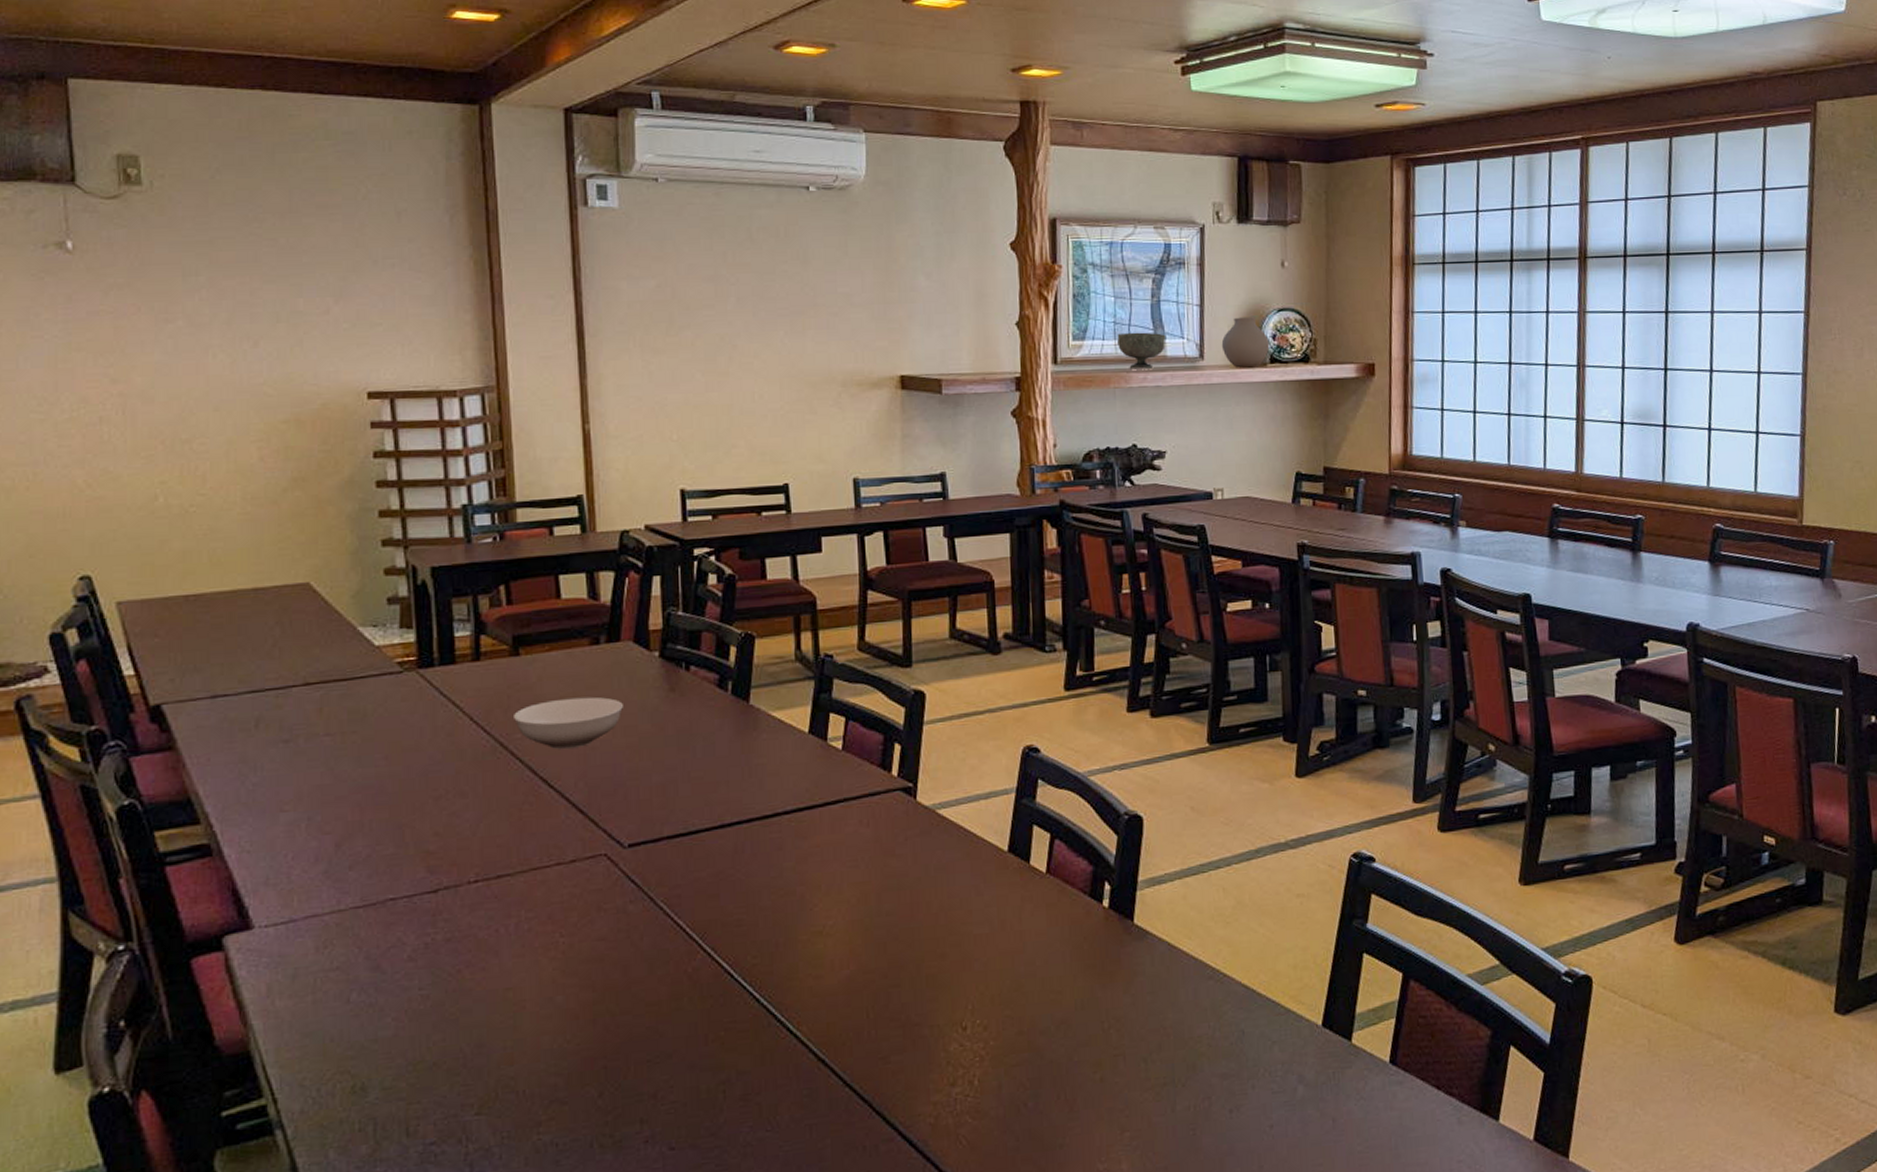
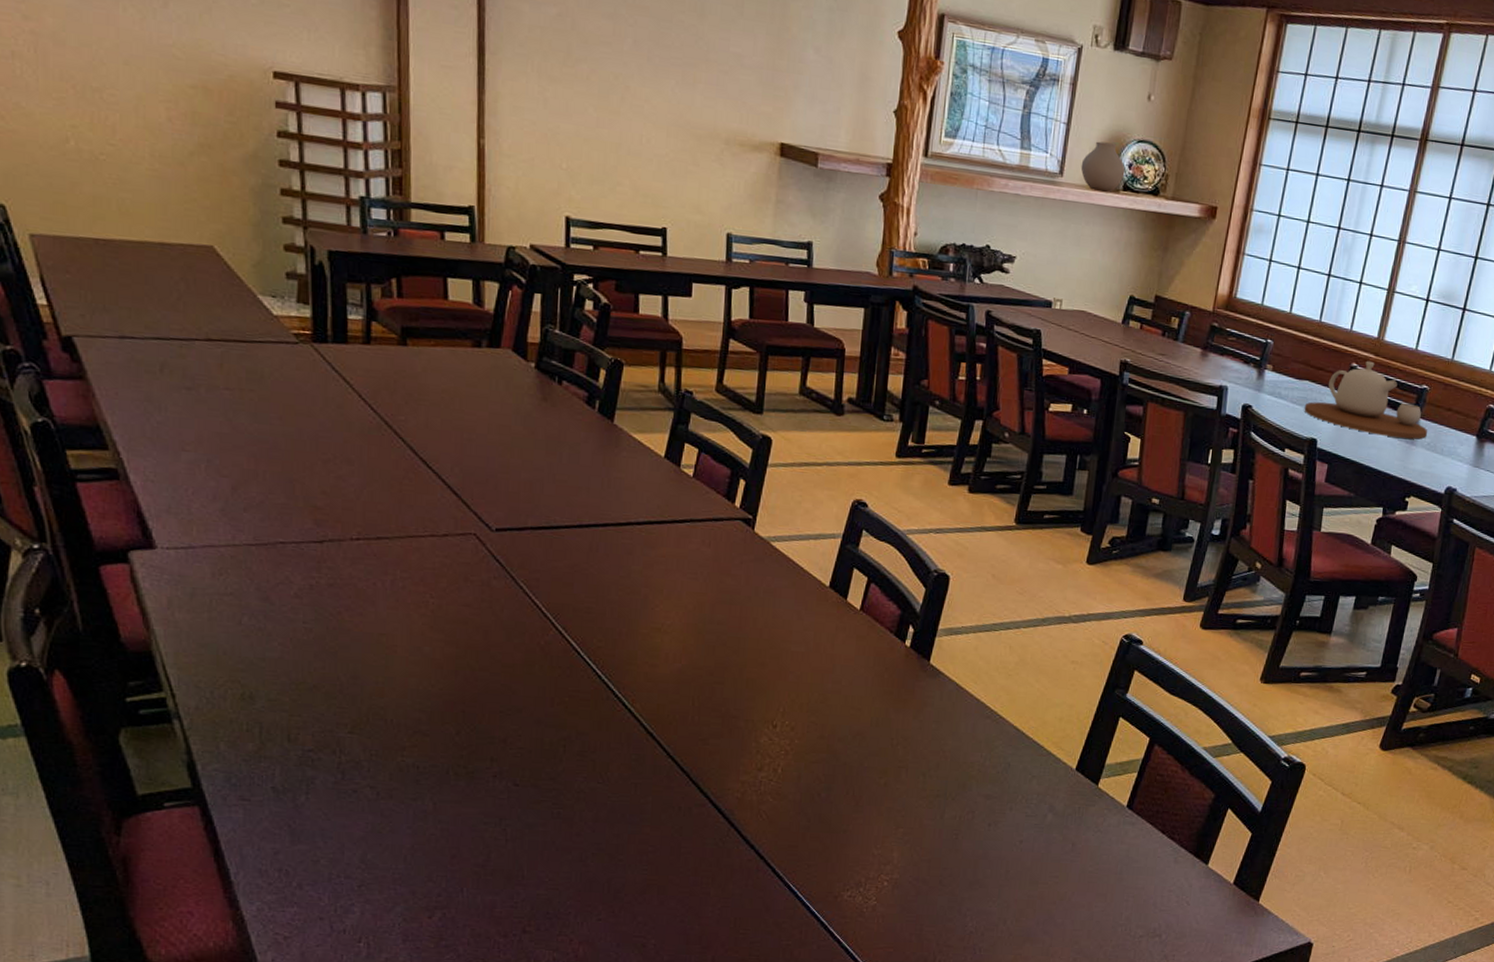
bowl: present [512,697,623,749] -> none [397,391,499,437]
decorative bowl: present [1117,332,1166,370] -> none [986,137,1032,177]
tea set: none [1509,498,1654,578] -> present [1304,360,1428,439]

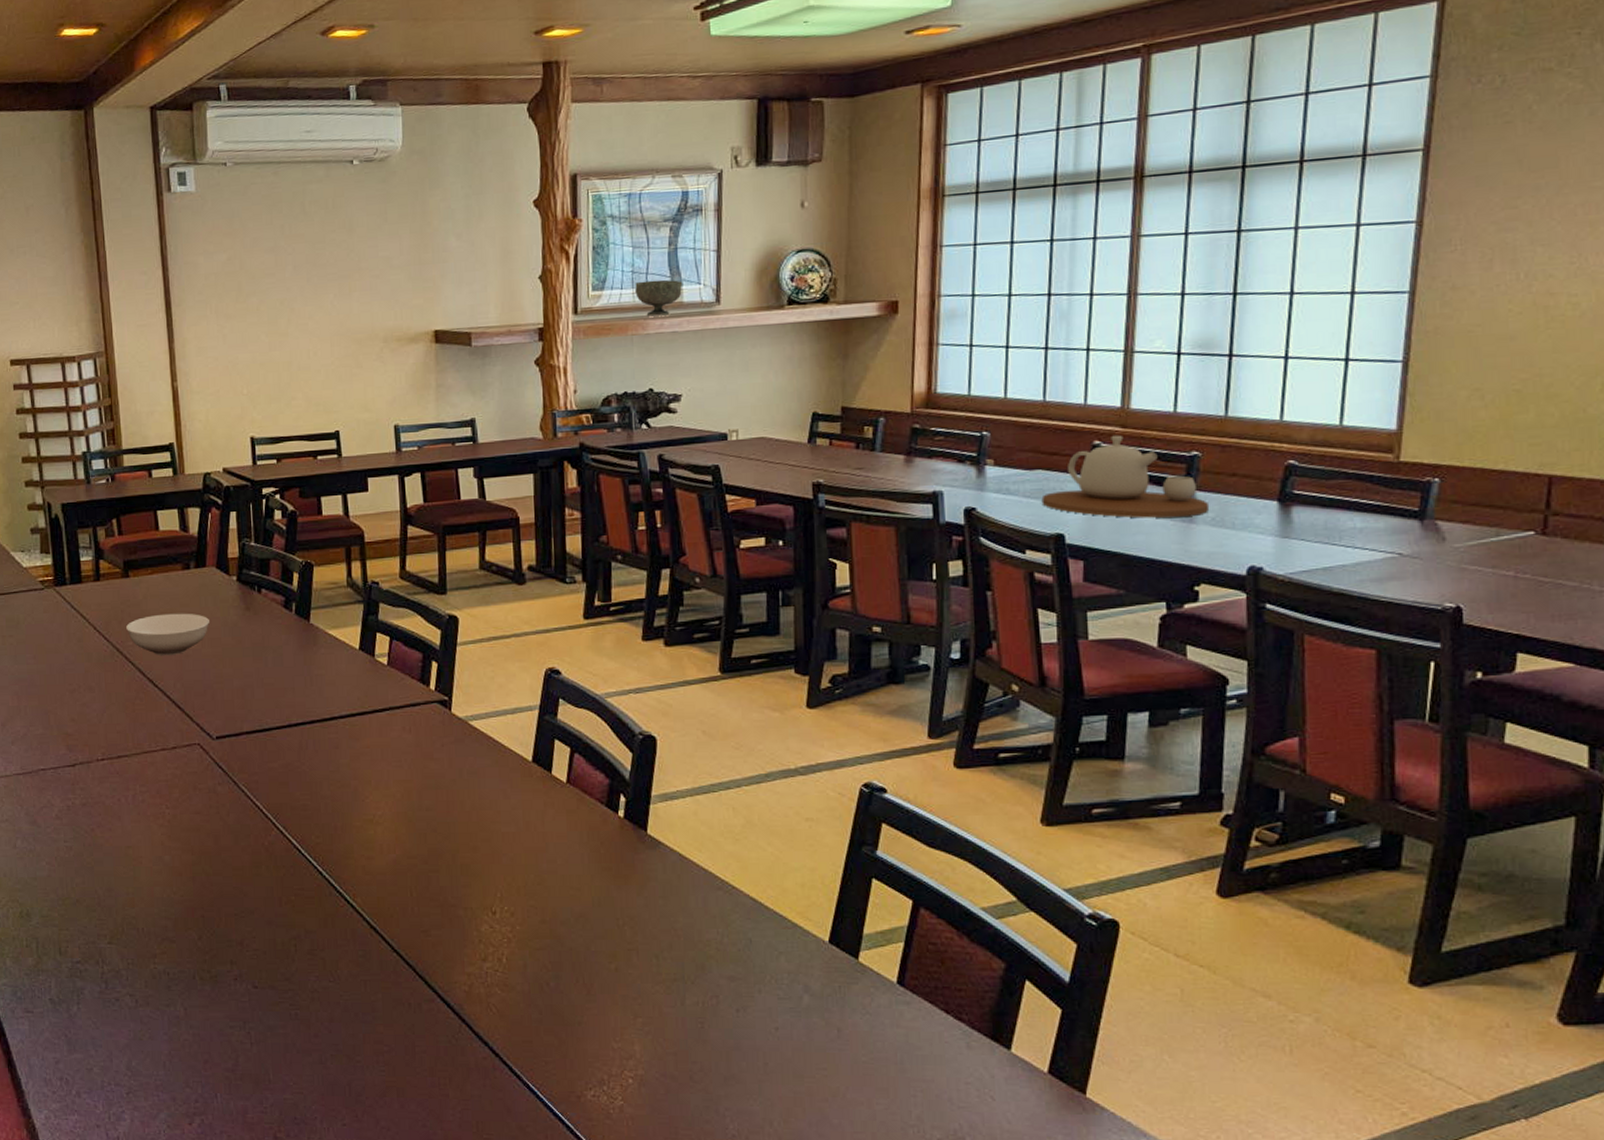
bowl: none [397,391,499,437] -> present [125,613,209,655]
decorative bowl: none [986,137,1032,177] -> present [635,279,683,317]
vase: present [1080,141,1126,192] -> none [738,259,788,311]

